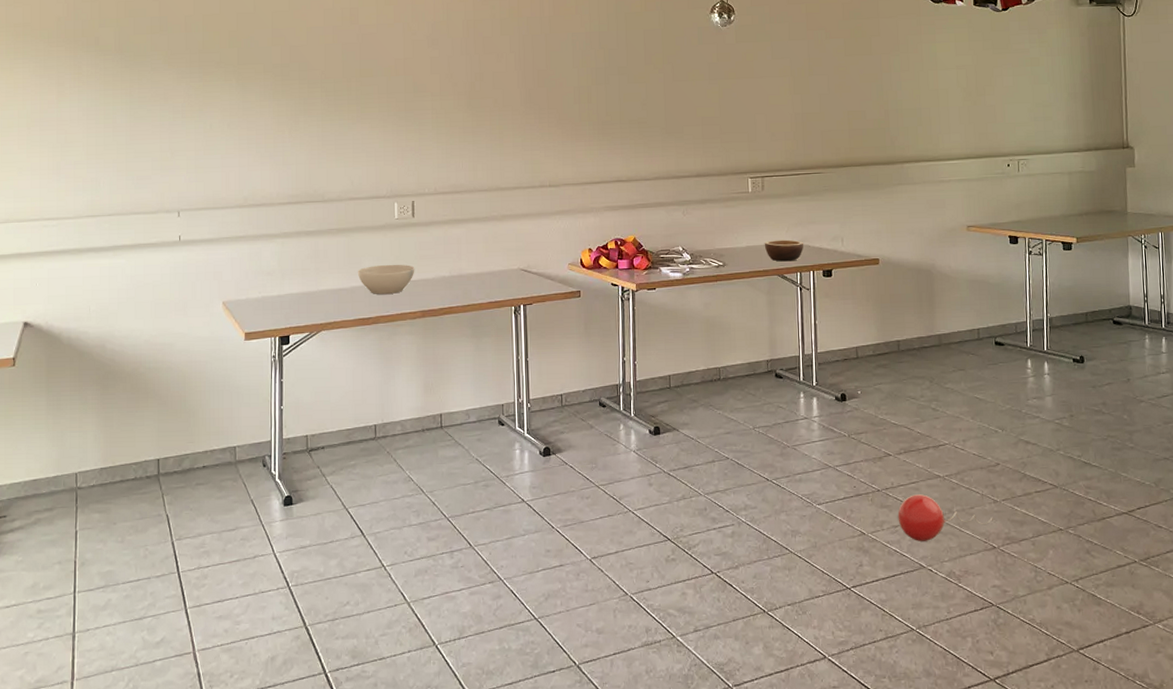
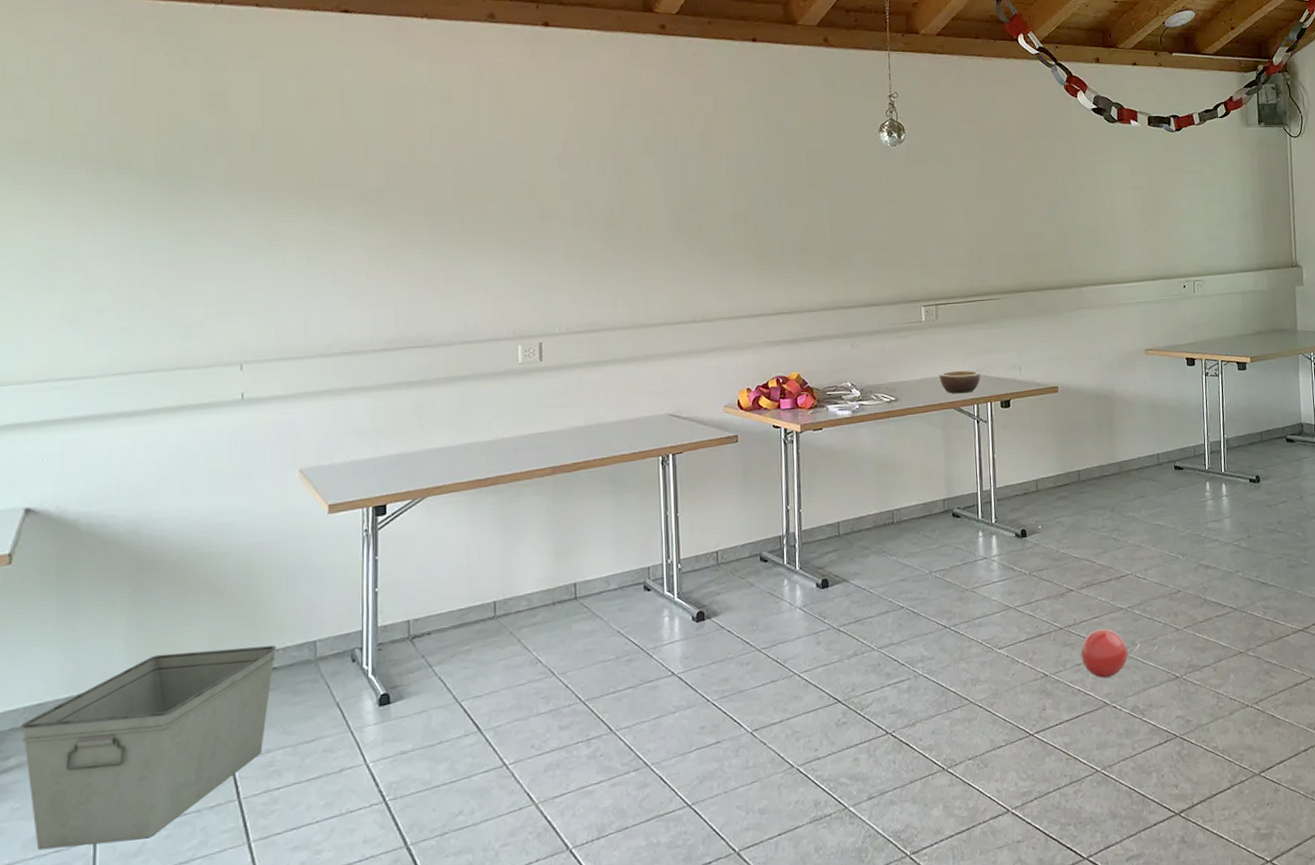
storage bin: none [23,447,205,597] -> present [21,645,276,849]
bowl: present [357,264,415,294] -> none [472,415,543,451]

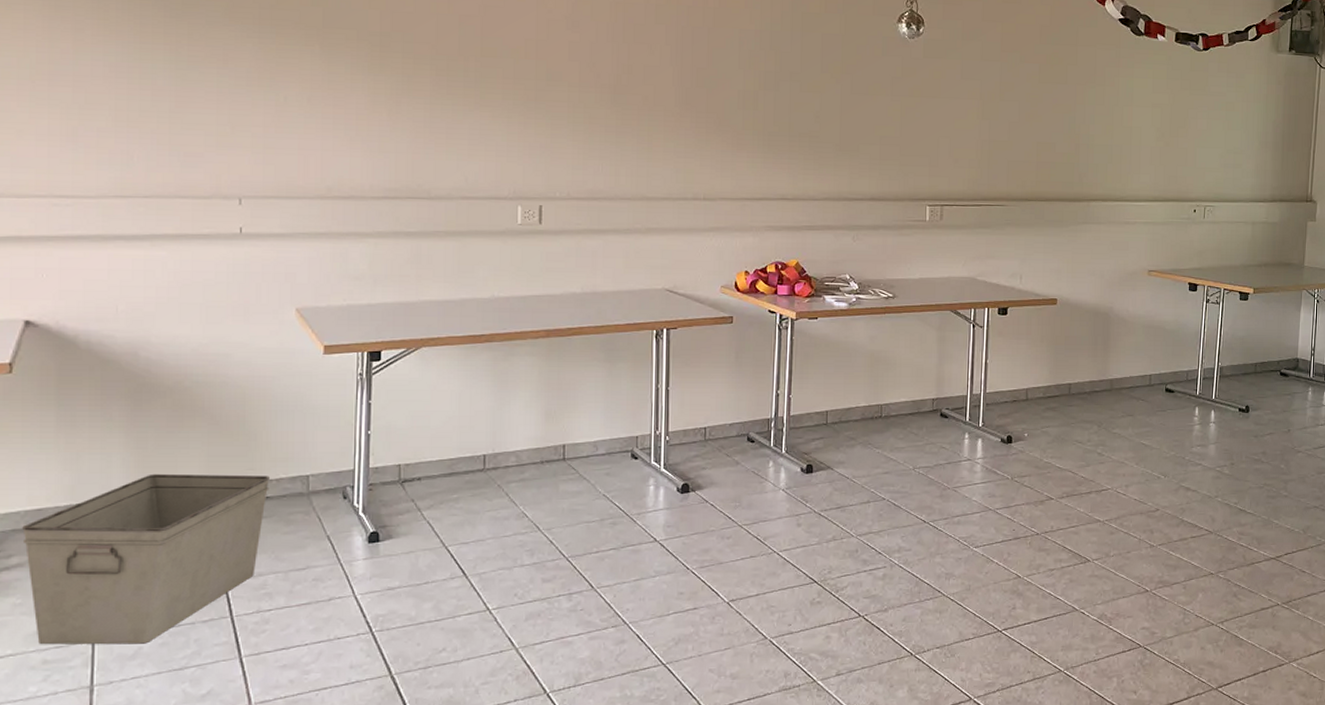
bowl: present [939,370,981,394] -> none [938,273,981,297]
balloon: present [1080,628,1176,678] -> none [1055,538,1148,585]

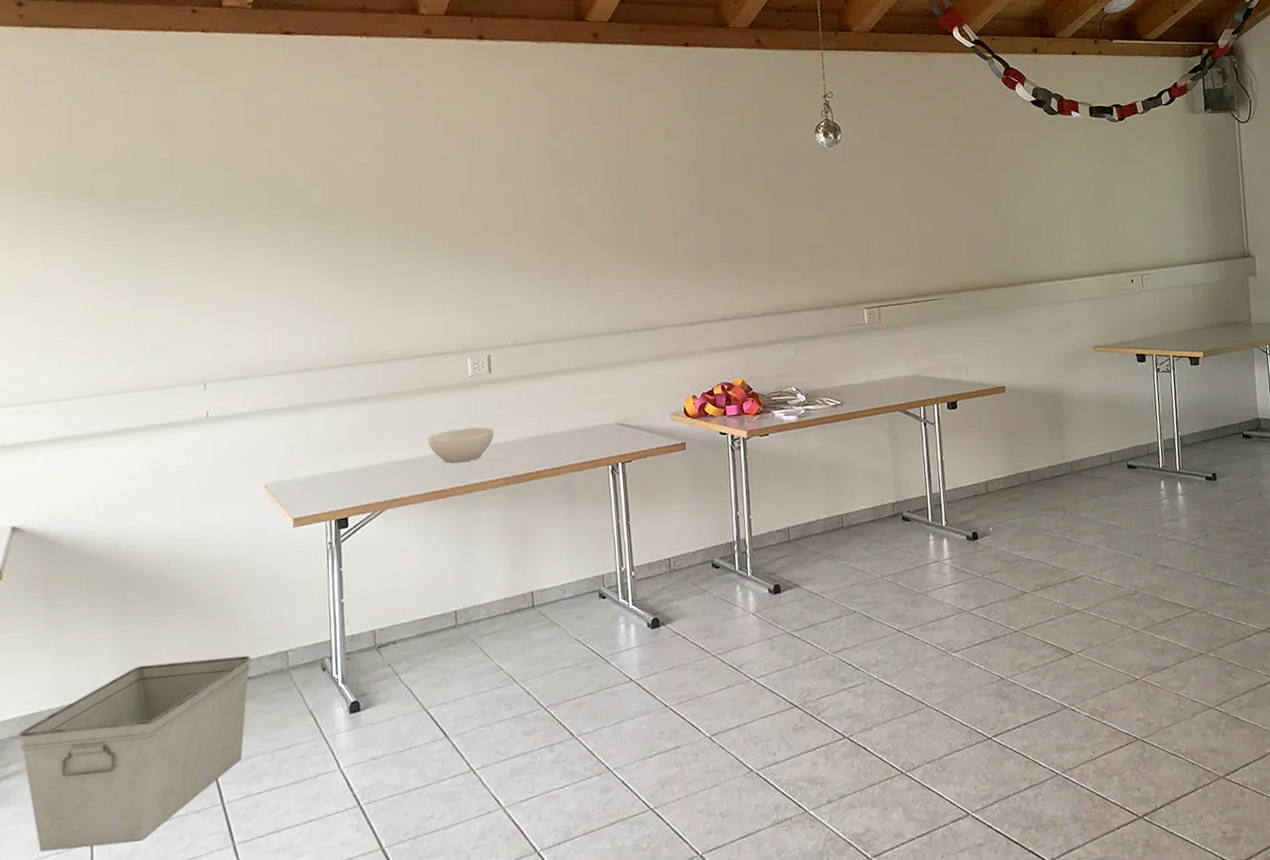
bowl: none [469,275,540,309] -> present [426,427,495,463]

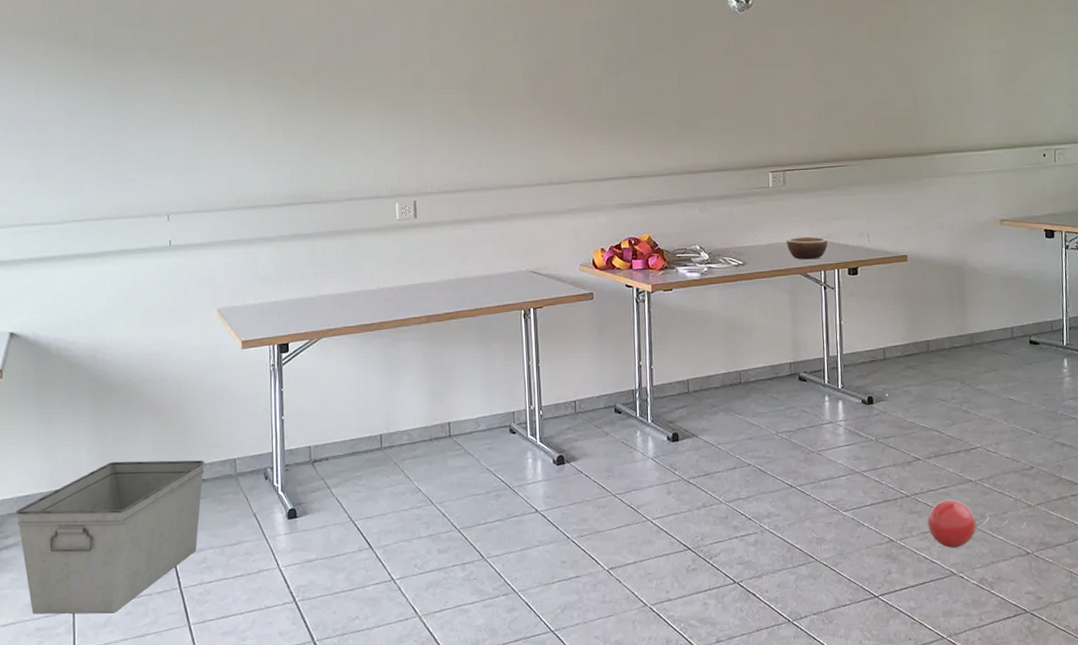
bowl: present [426,427,495,463] -> none [358,267,419,299]
bowl: none [883,372,927,396] -> present [786,236,829,260]
balloon: none [1036,631,1134,681] -> present [927,499,1027,548]

